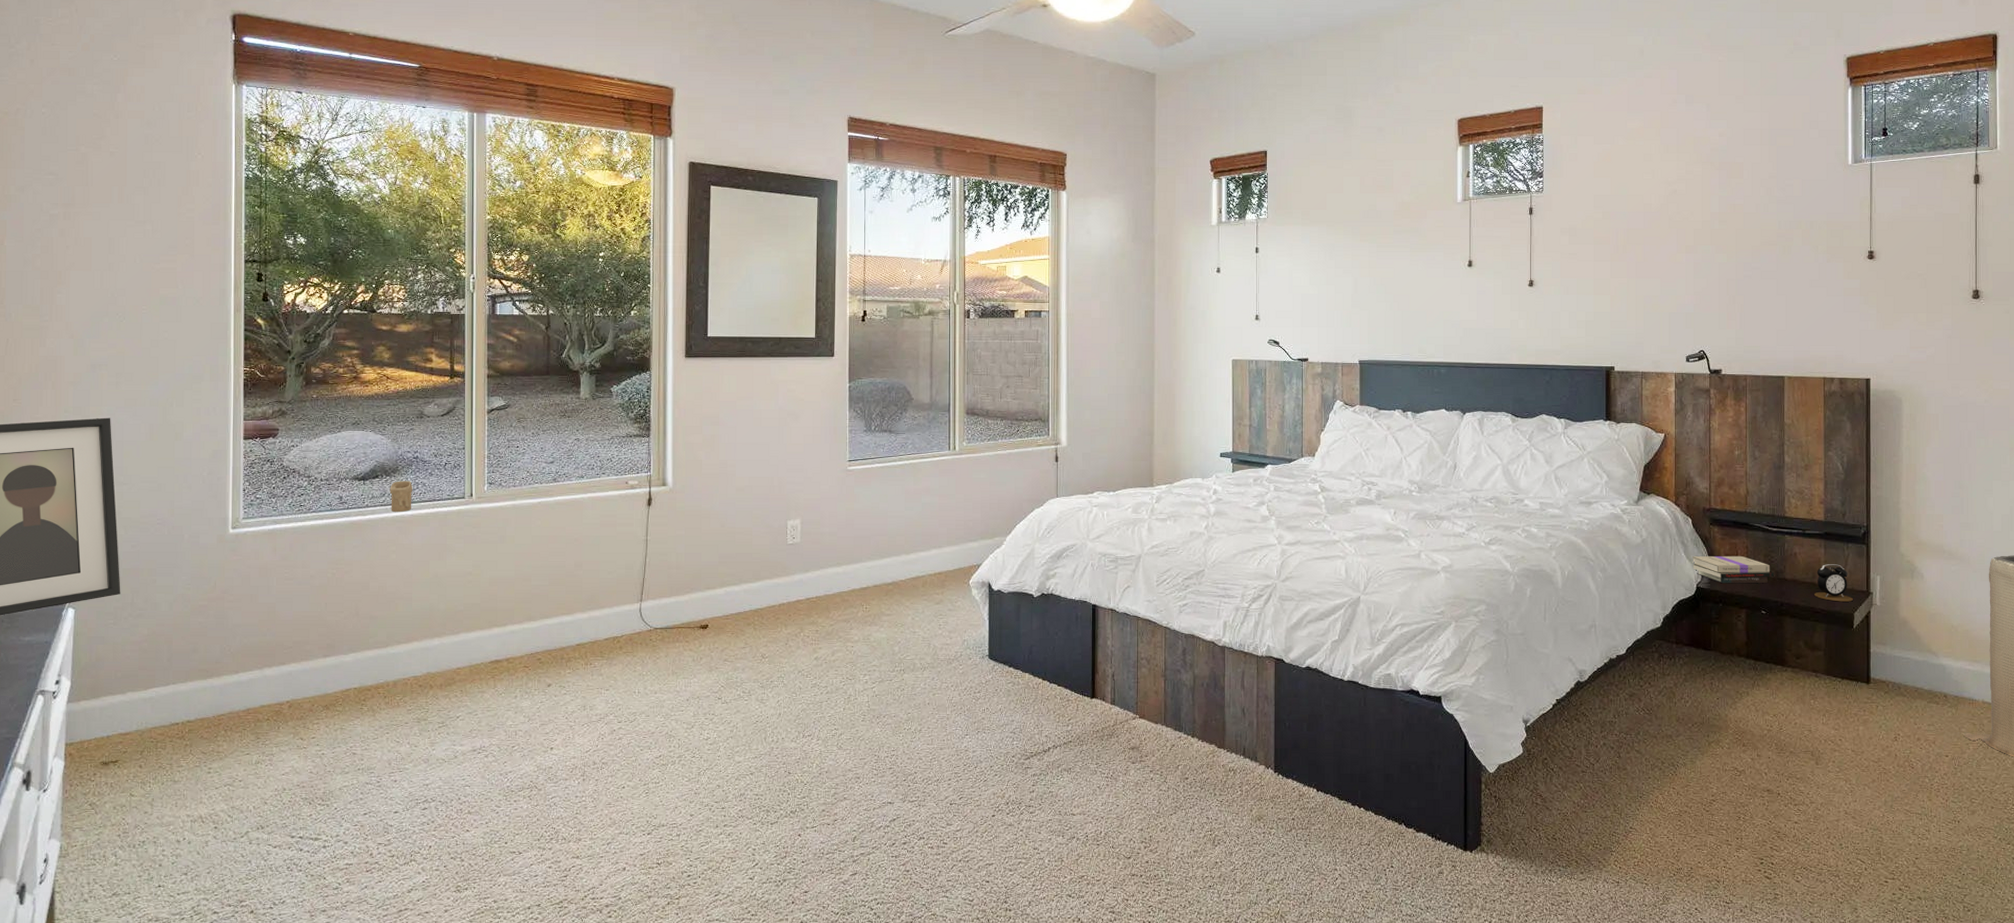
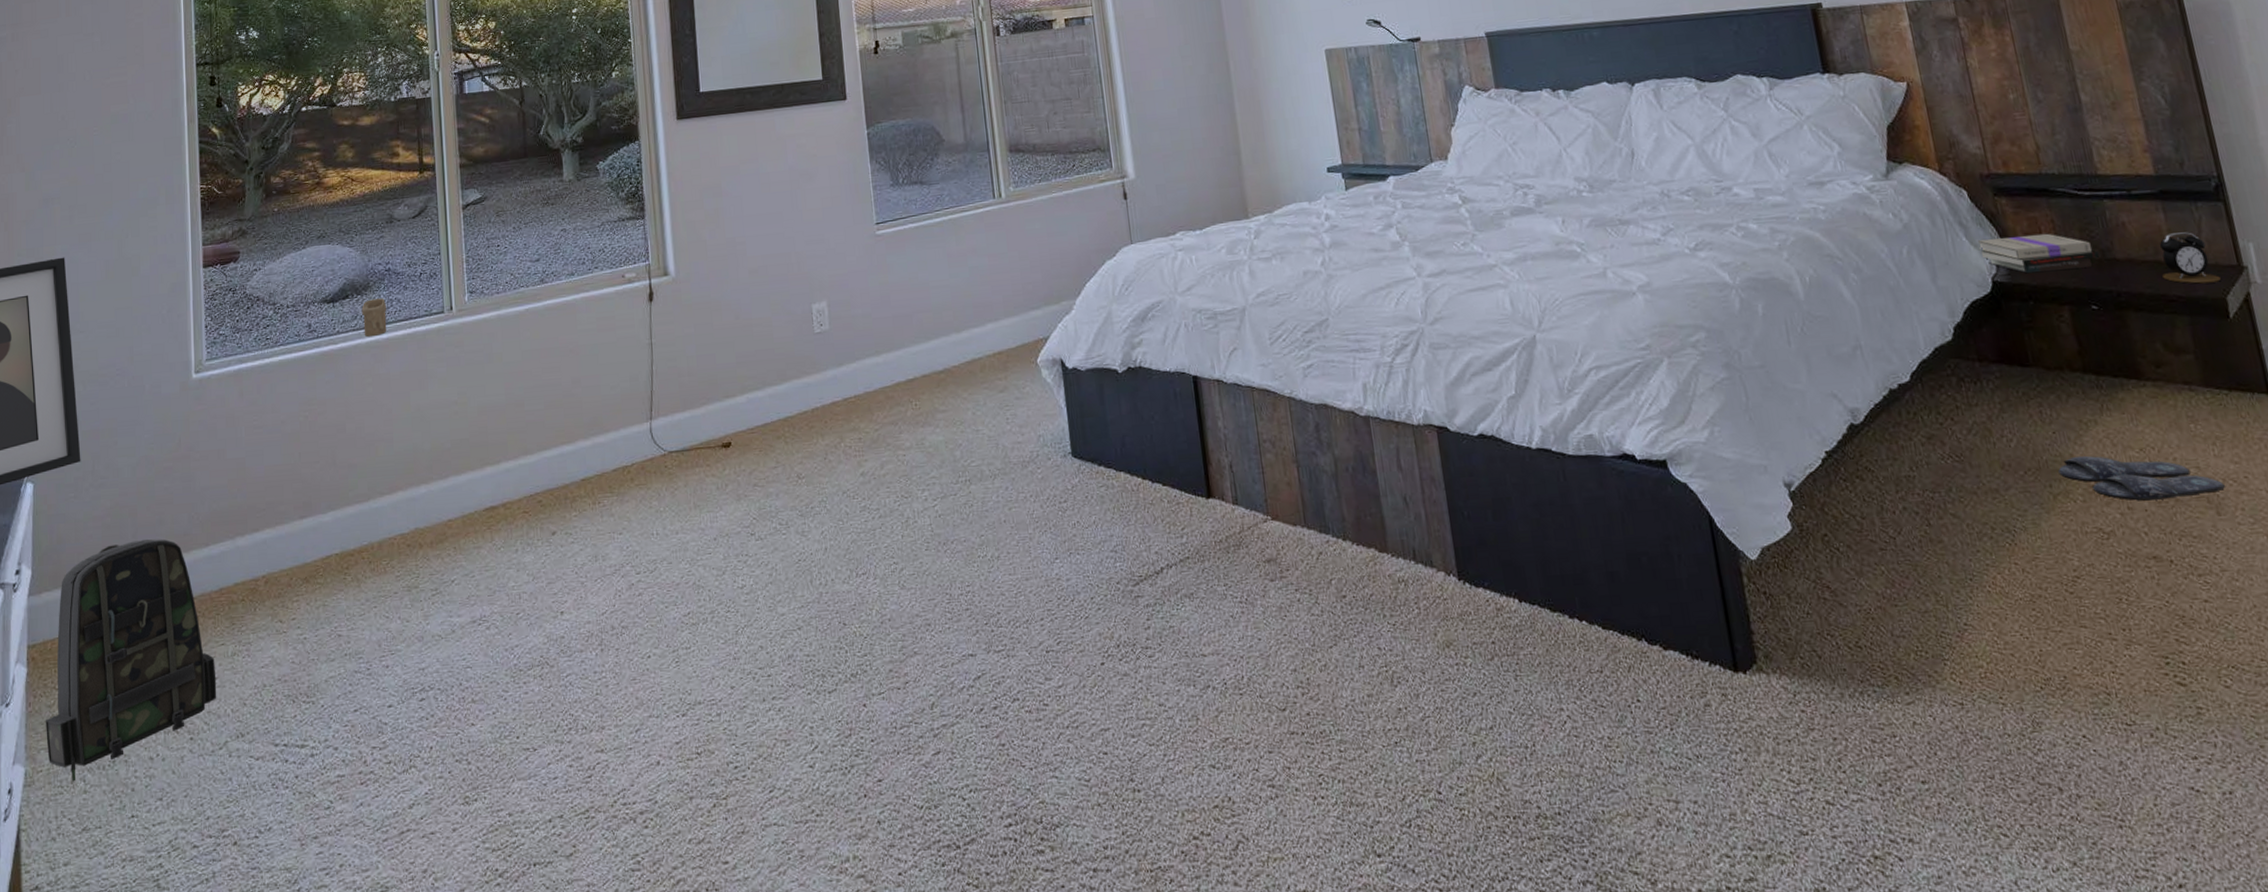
backpack: none [81,664,241,856] -> present [46,539,217,782]
slippers: none [1715,716,1825,751] -> present [2058,455,2225,501]

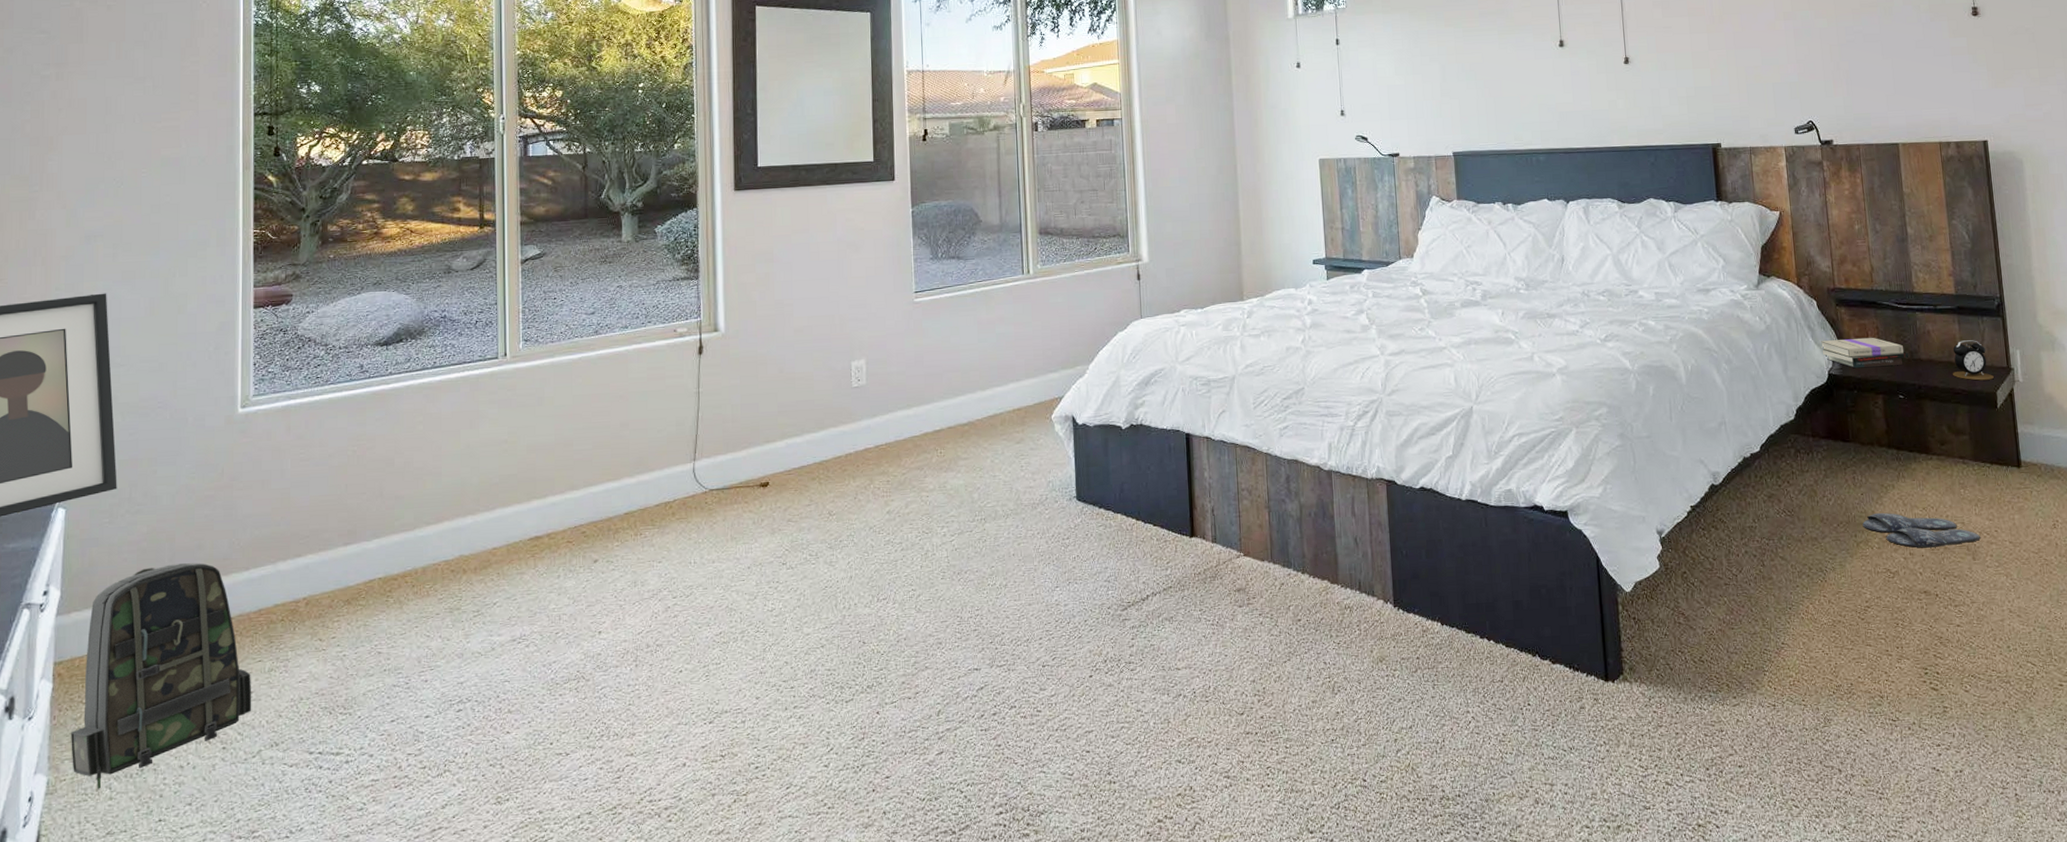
candle: present [362,298,387,338] -> none [415,343,441,379]

